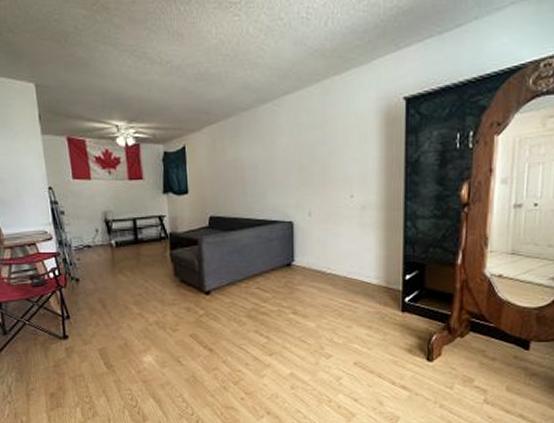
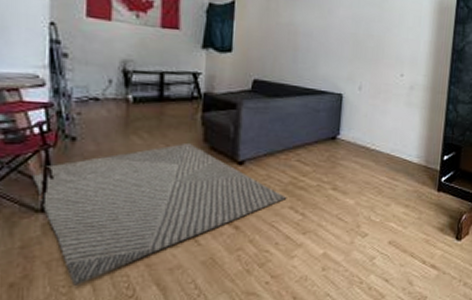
rug: none [52,277,250,396] -> present [30,142,286,286]

